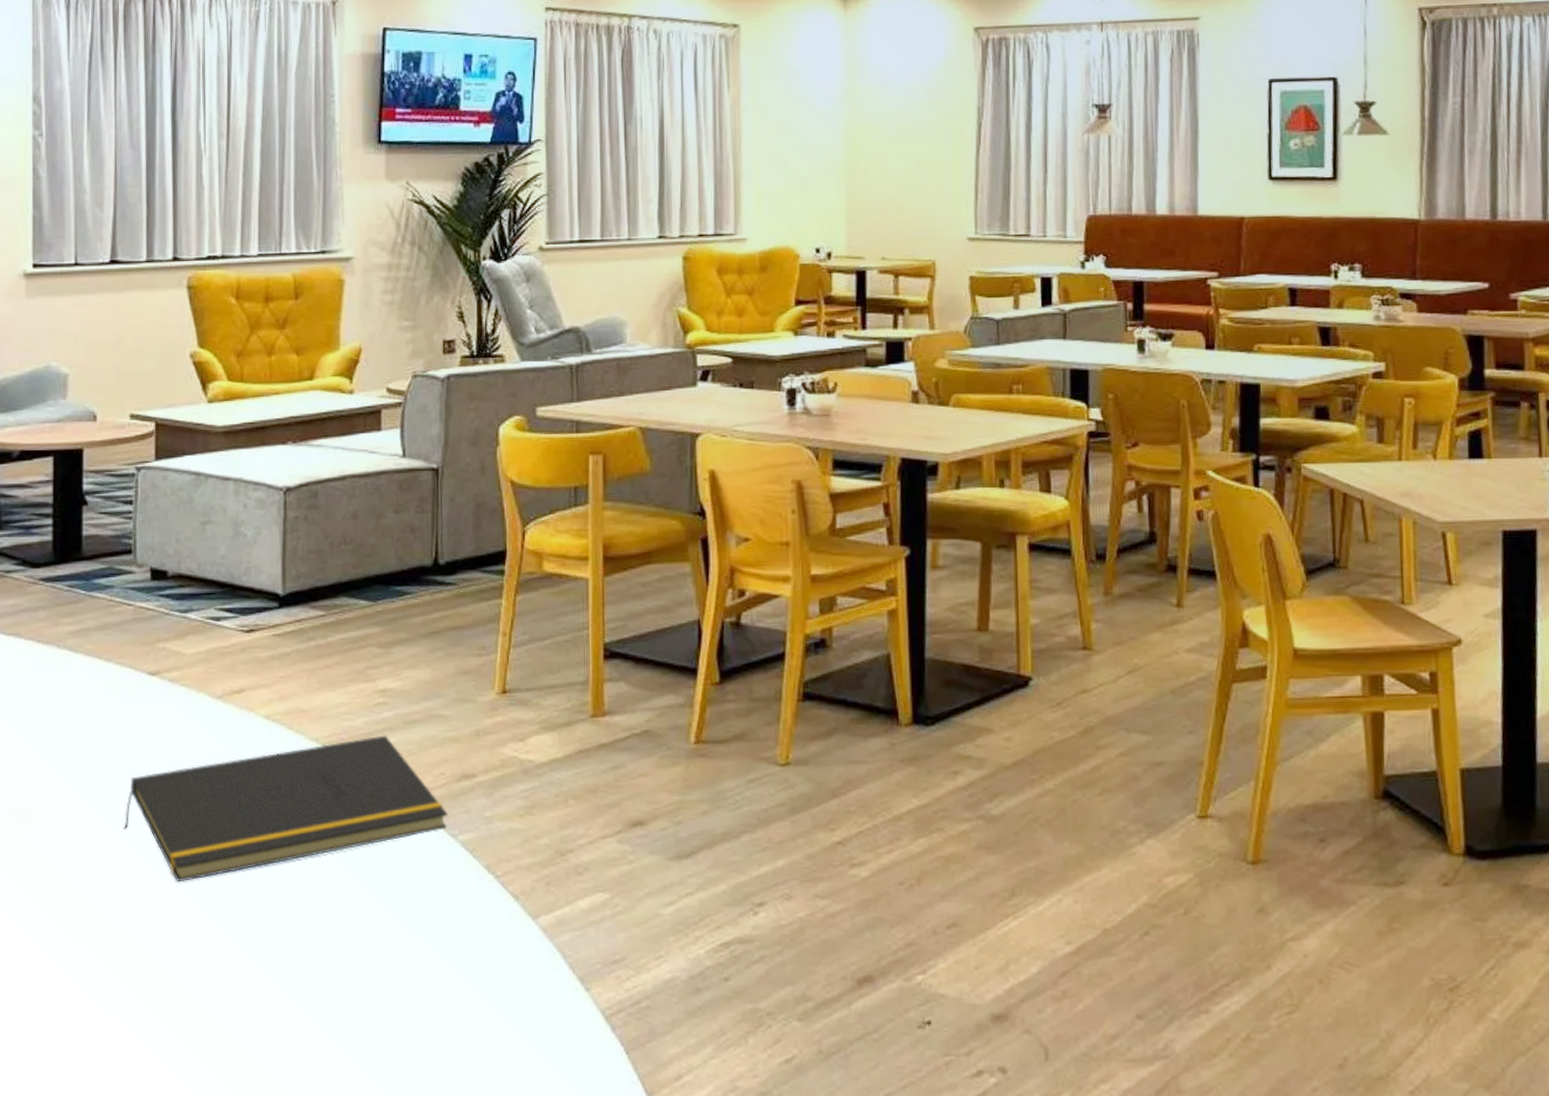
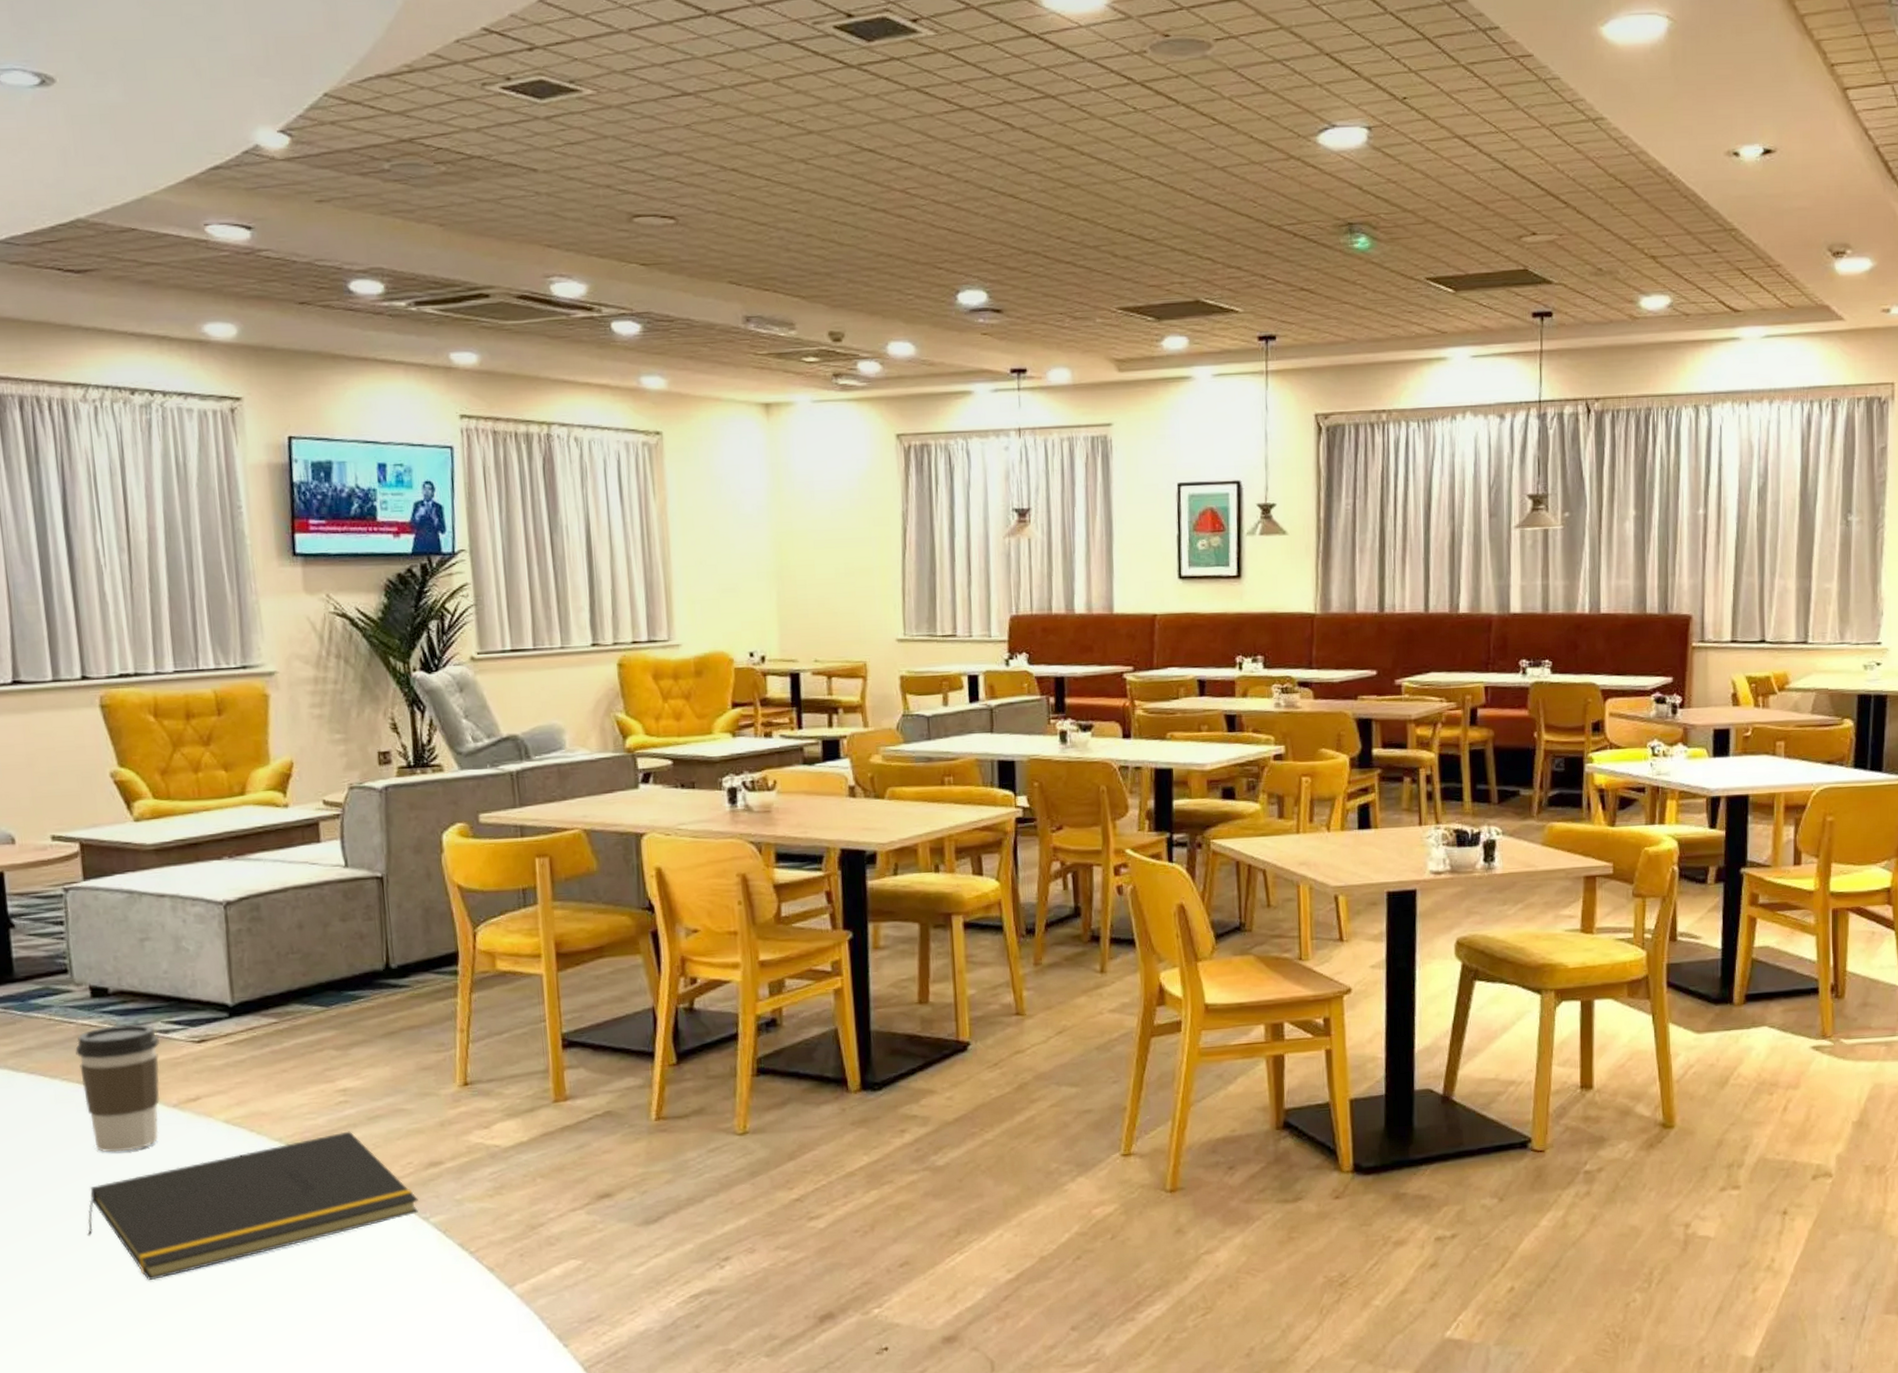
coffee cup: none [131,609,210,743] -> present [75,1024,160,1152]

